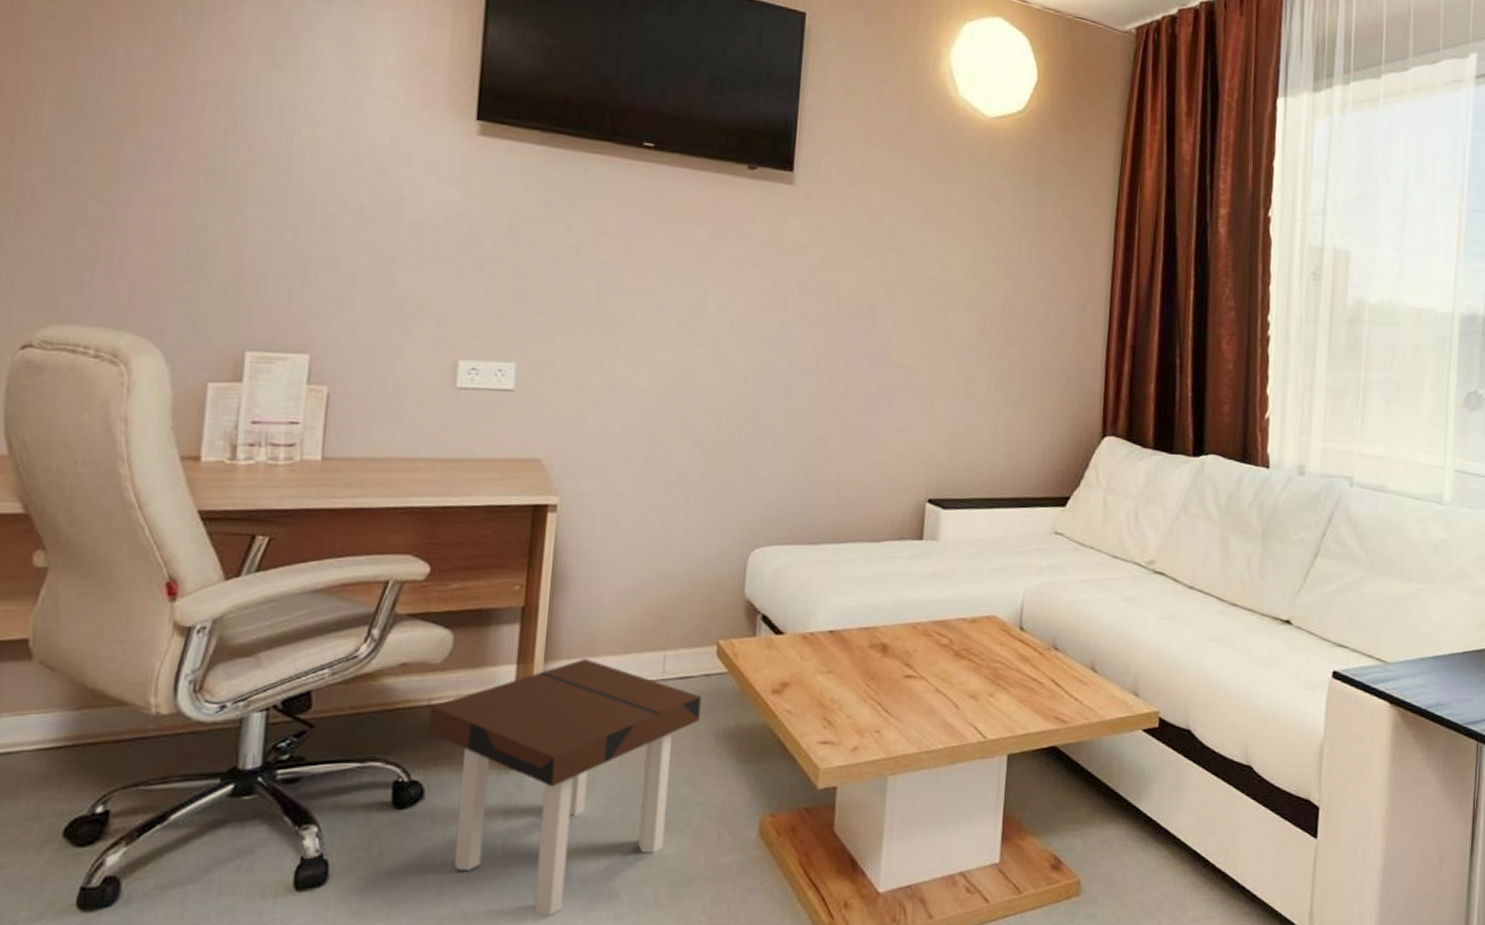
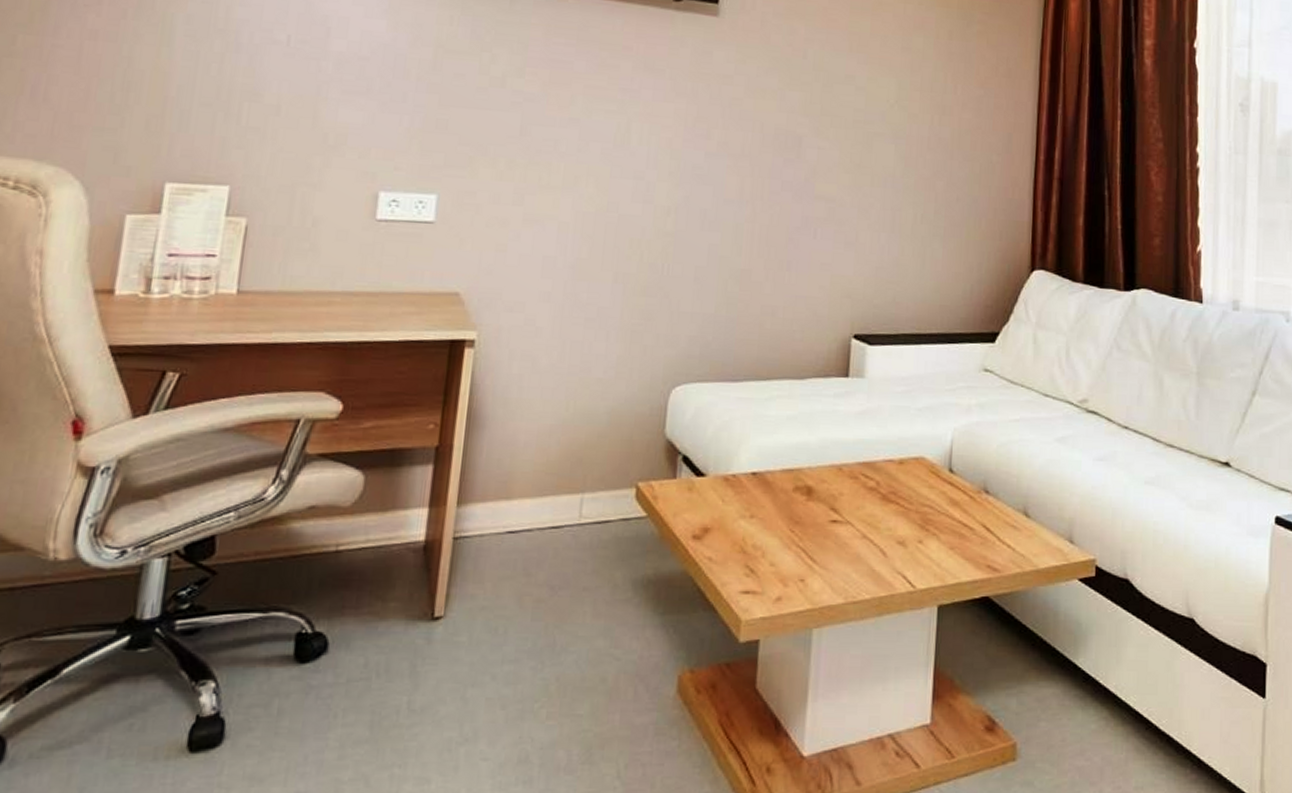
side table: present [427,658,701,915] -> none [334,501,619,780]

